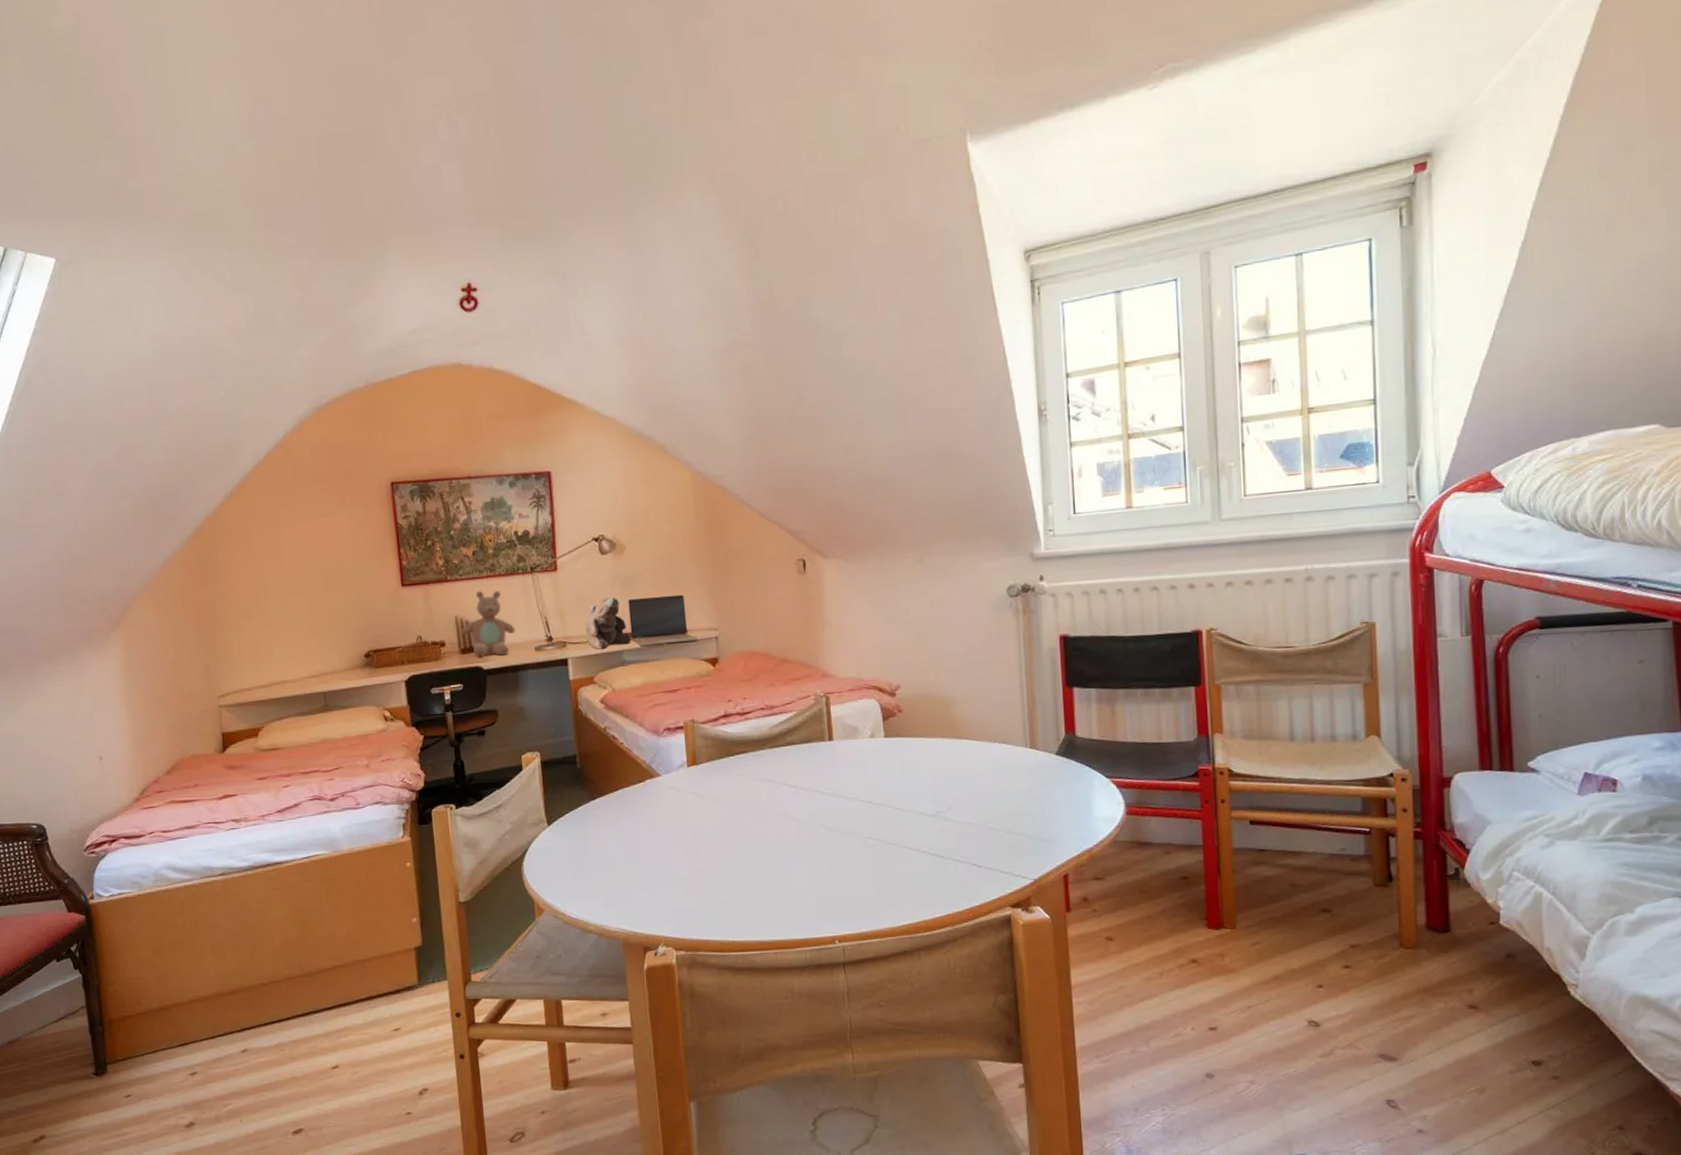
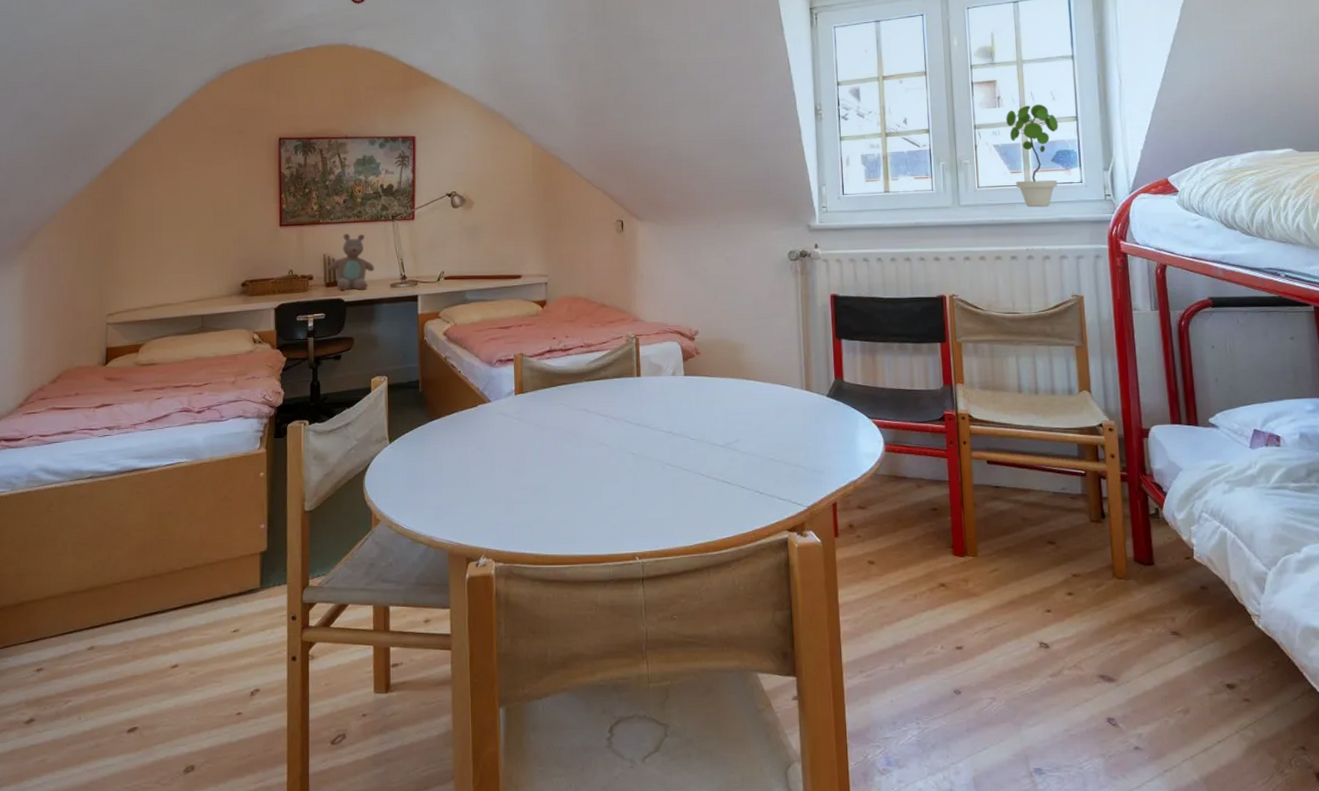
stuffed animal: present [585,597,631,651] -> none [435,244,473,290]
laptop: present [628,594,698,646] -> none [473,245,530,287]
potted plant: none [1283,386,1351,518] -> present [1006,104,1059,208]

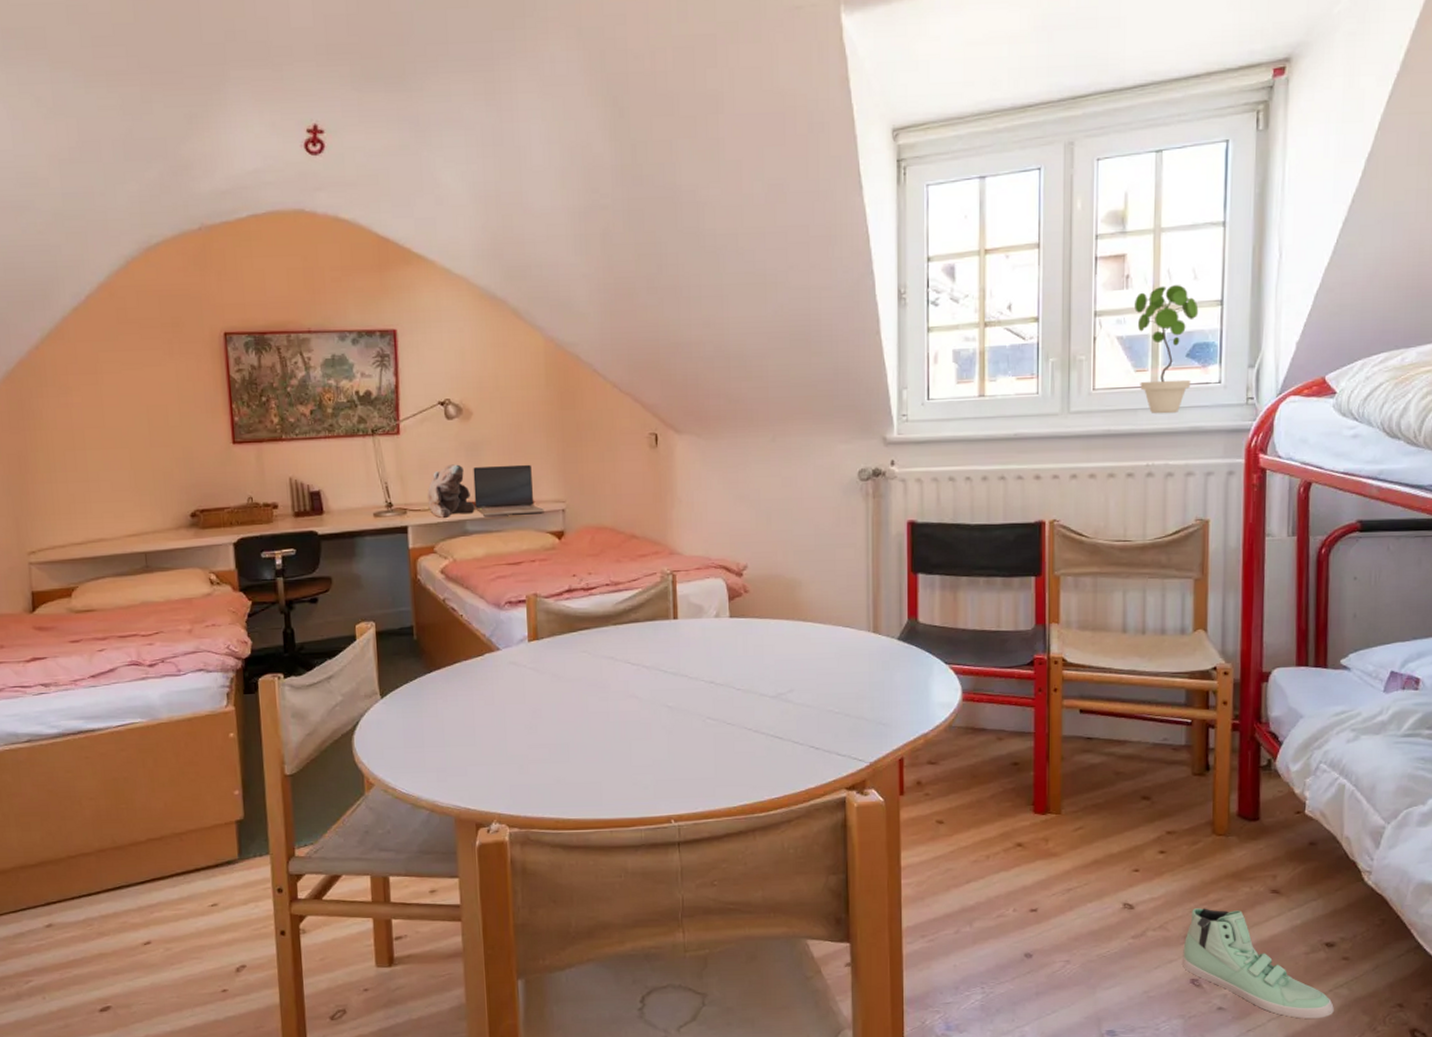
teddy bear: present [328,234,375,291] -> none [296,452,353,522]
stuffed animal: none [435,244,473,290] -> present [427,464,475,519]
laptop: none [473,245,530,287] -> present [473,464,544,516]
sneaker: none [1097,648,1242,760] -> present [1183,908,1334,1019]

